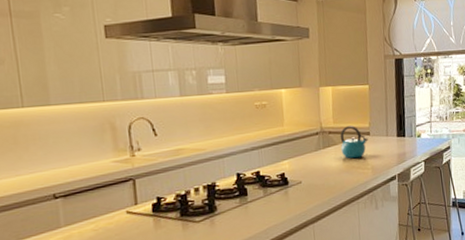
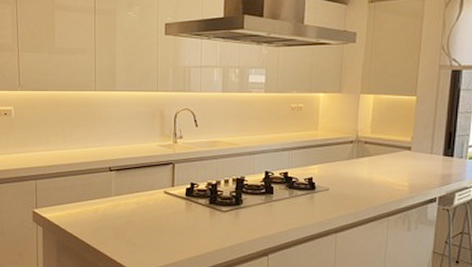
kettle: present [340,126,368,159] -> none [376,138,409,173]

